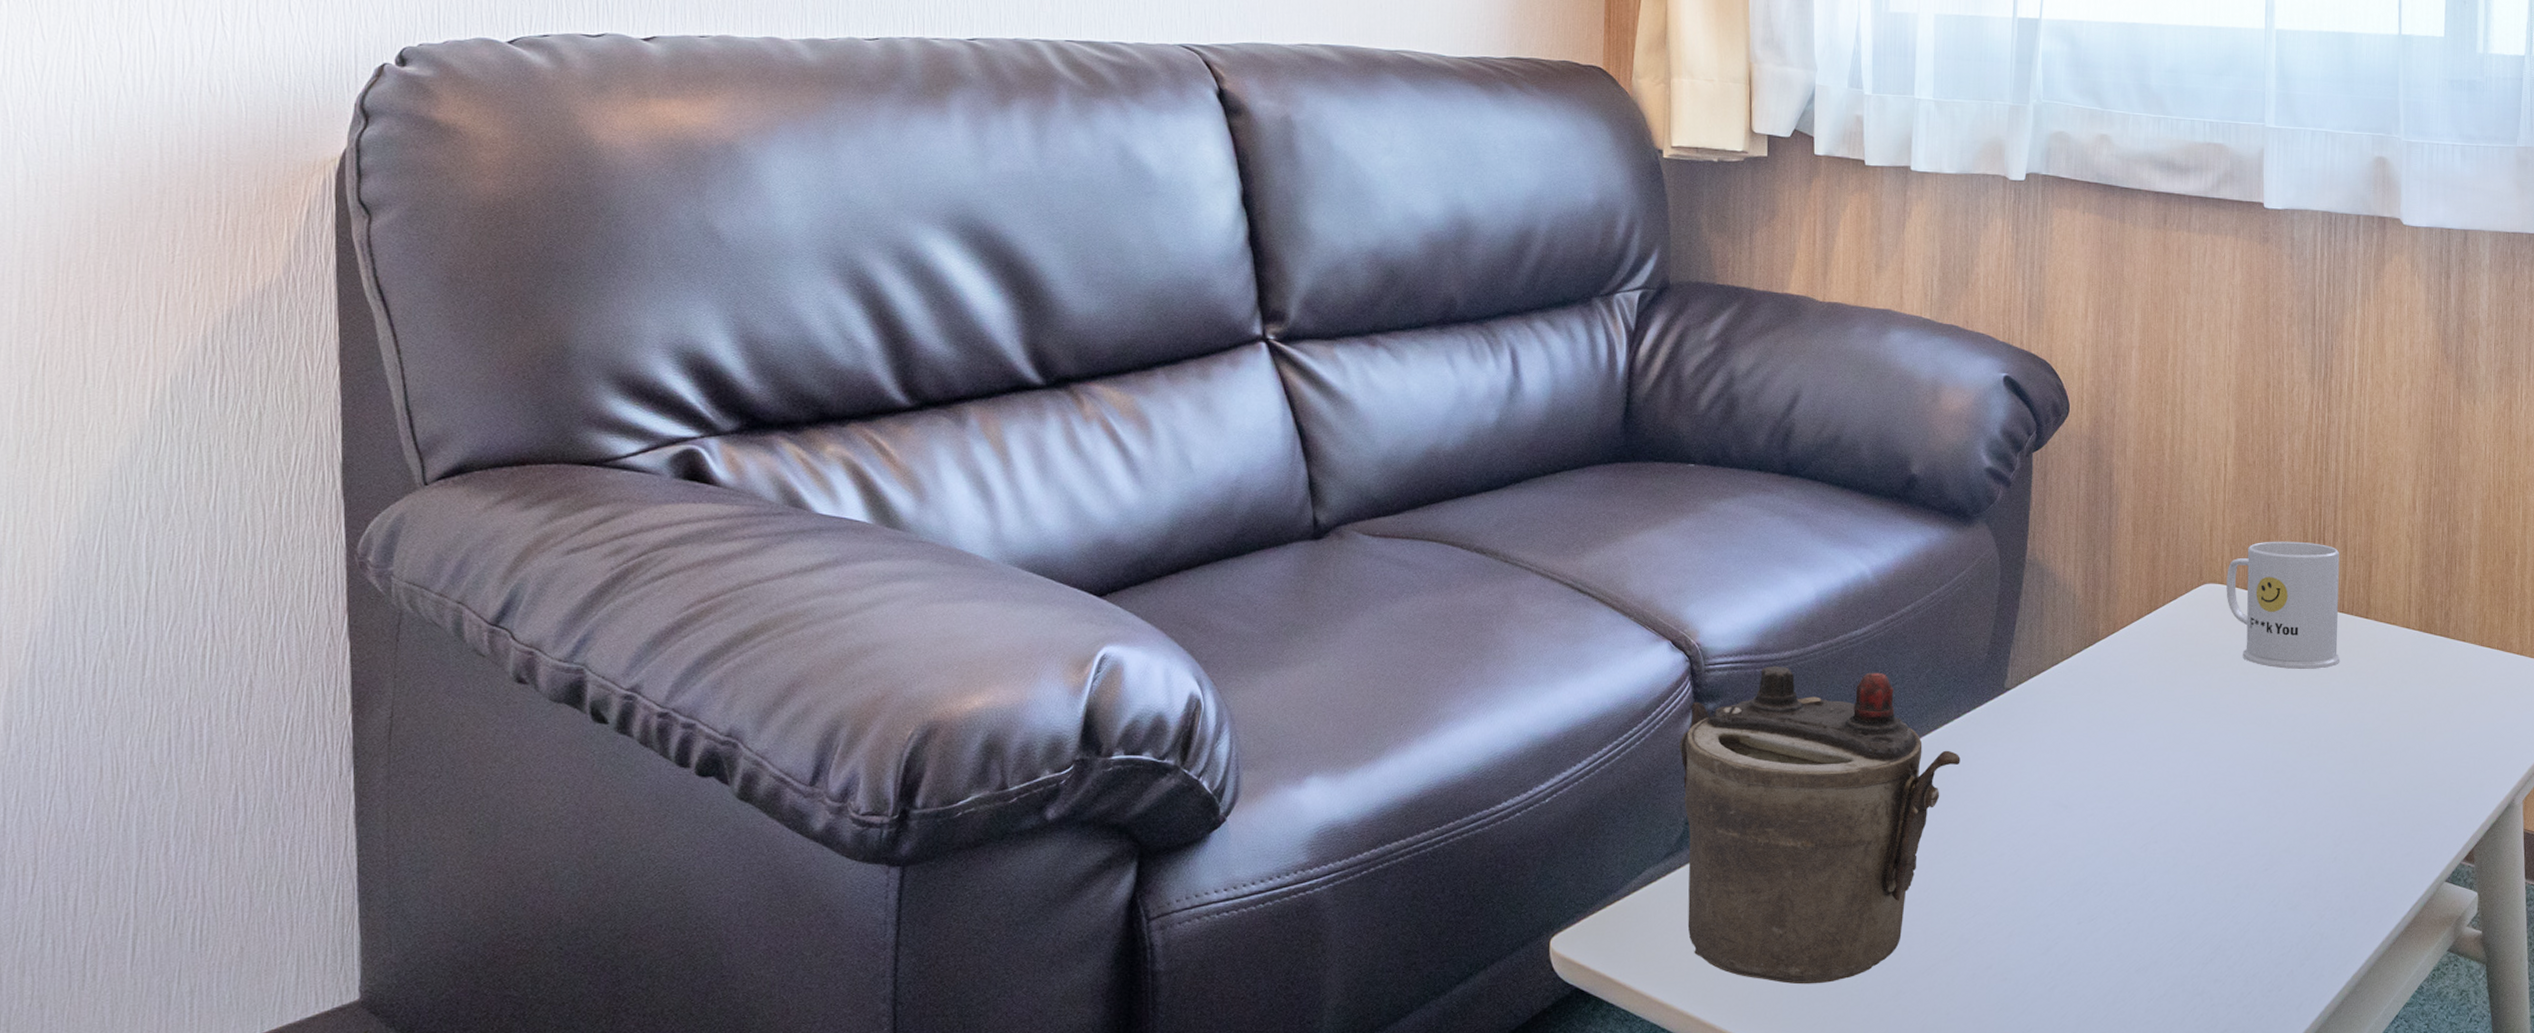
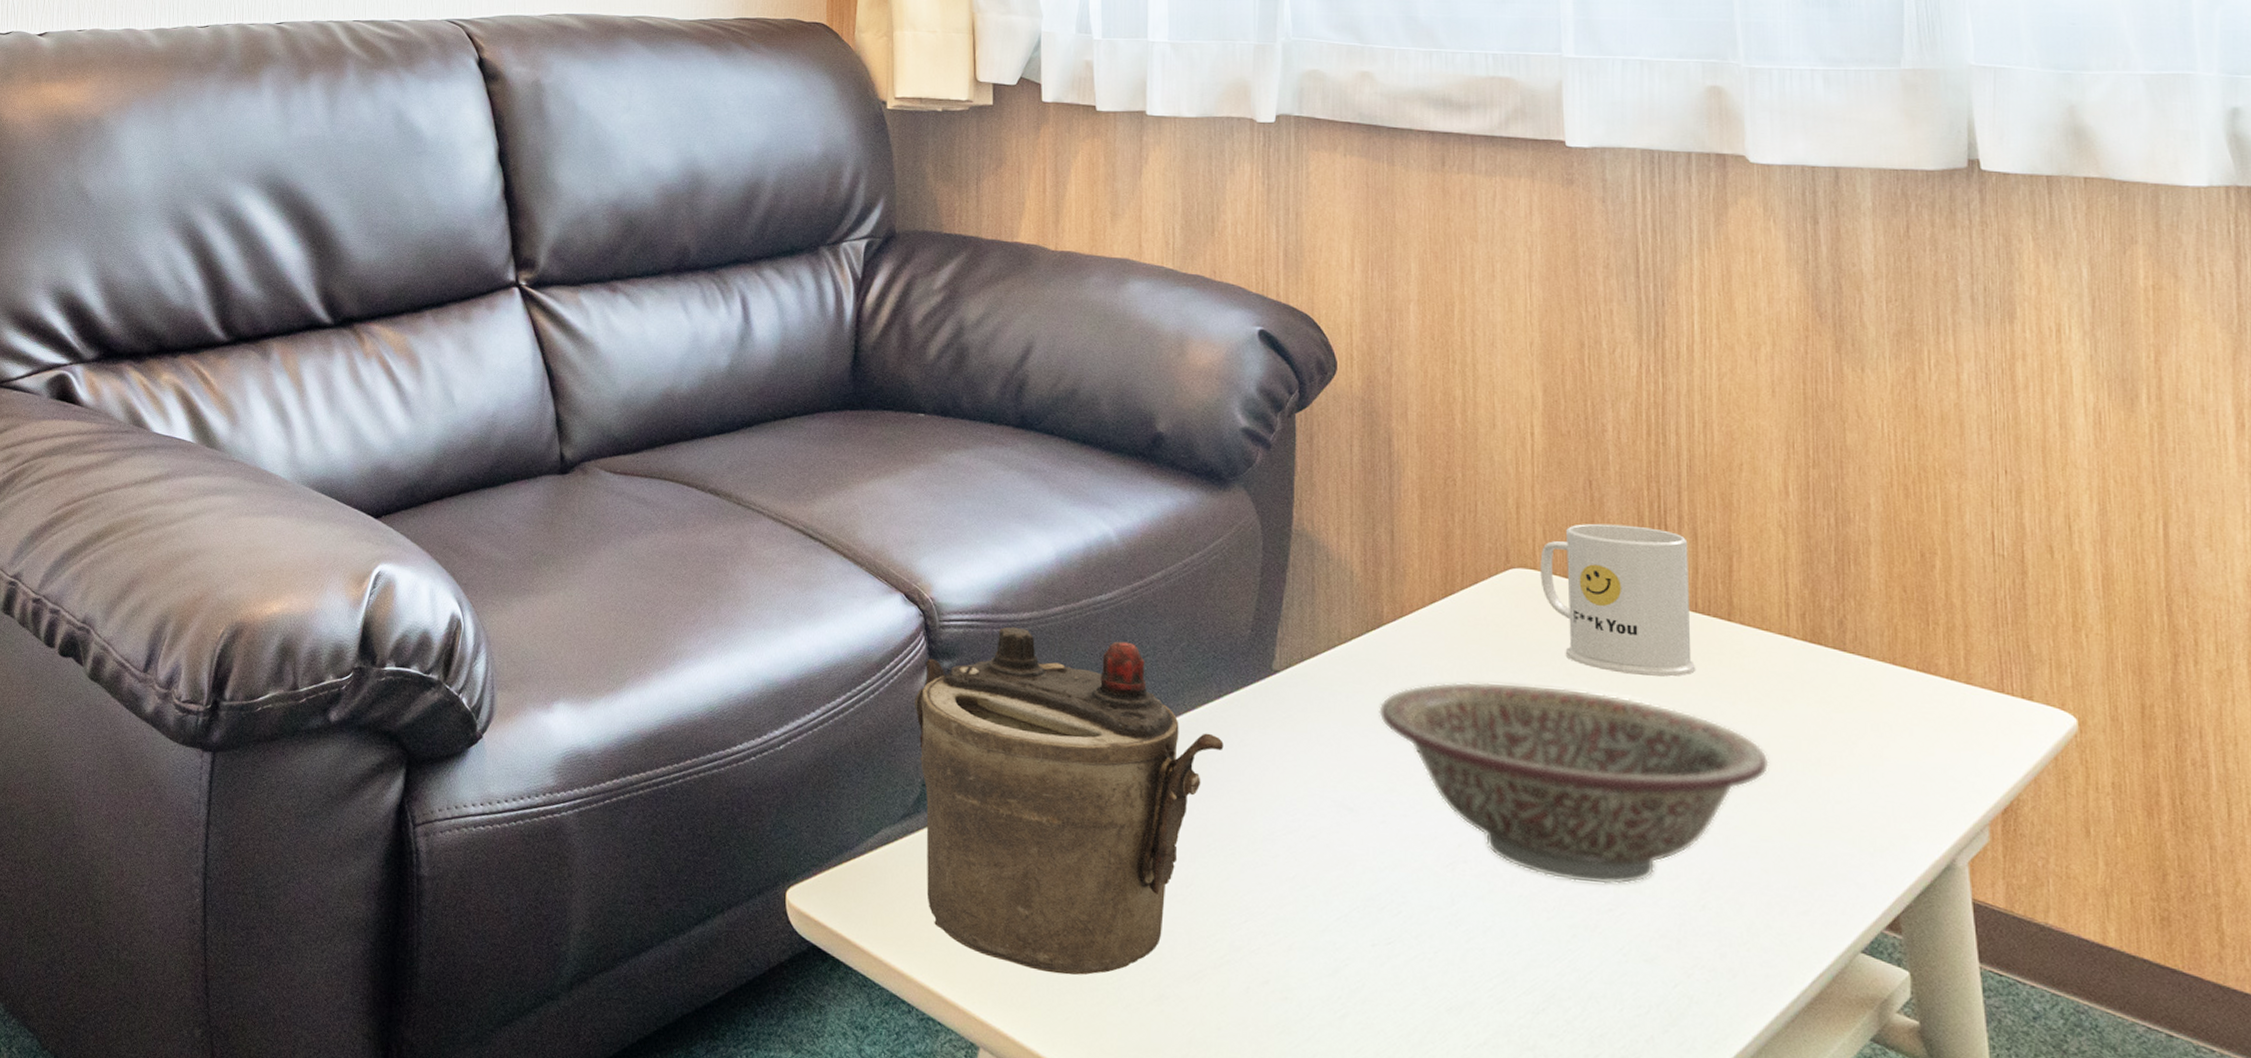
decorative bowl: none [2092,684,2389,850] -> present [1379,681,1769,885]

